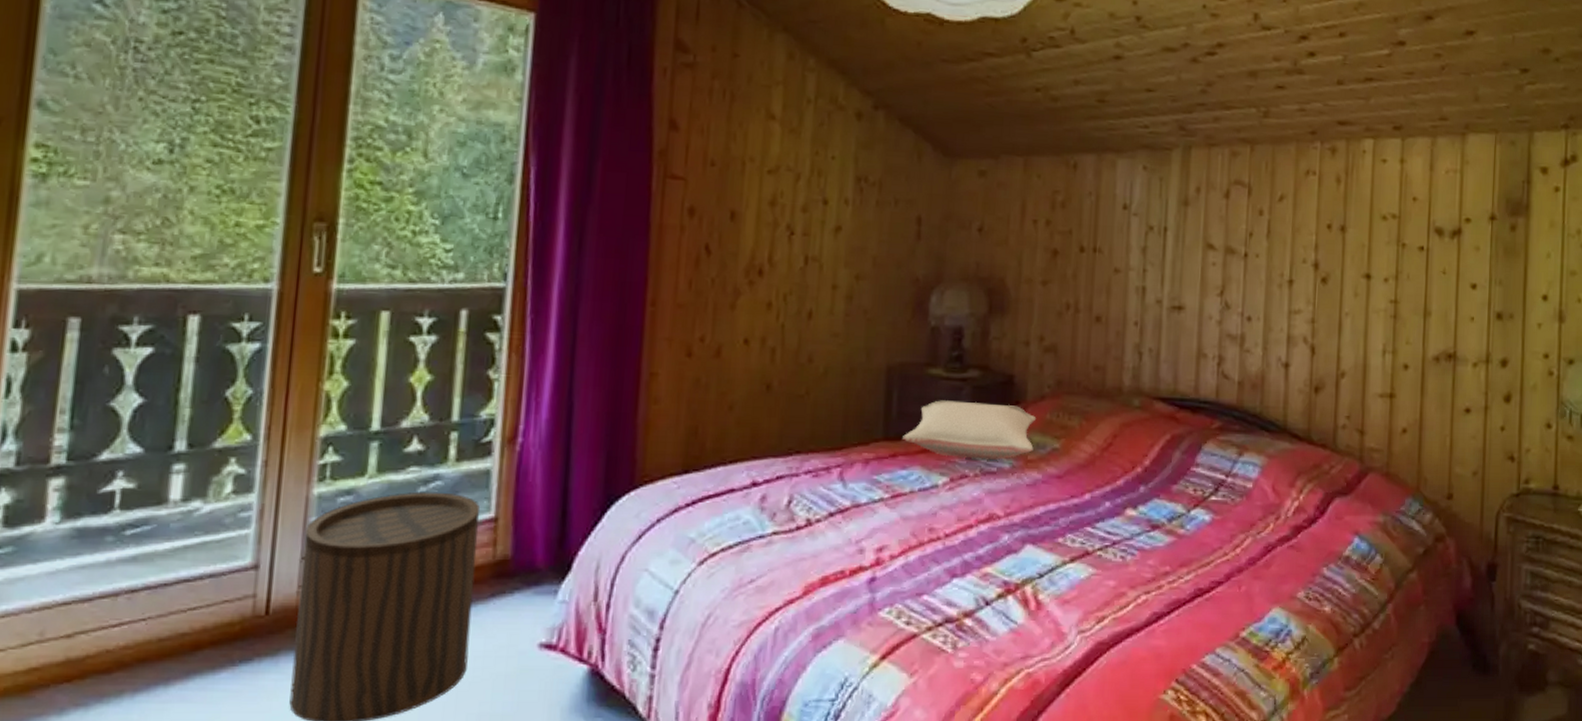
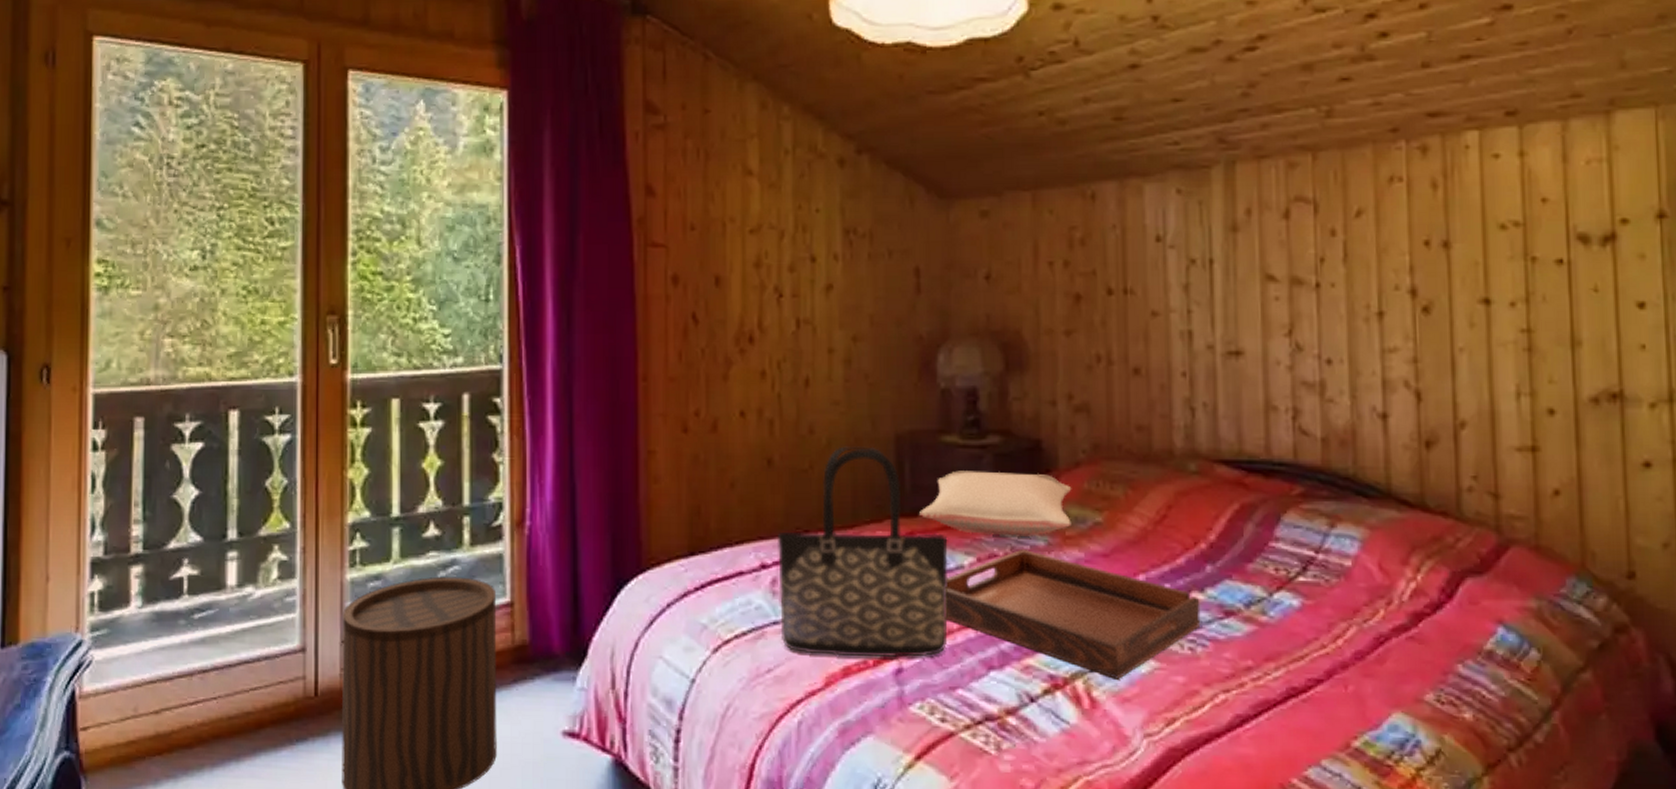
tote bag: none [766,375,926,568] -> present [776,446,948,658]
serving tray: none [919,471,1133,584] -> present [946,550,1201,679]

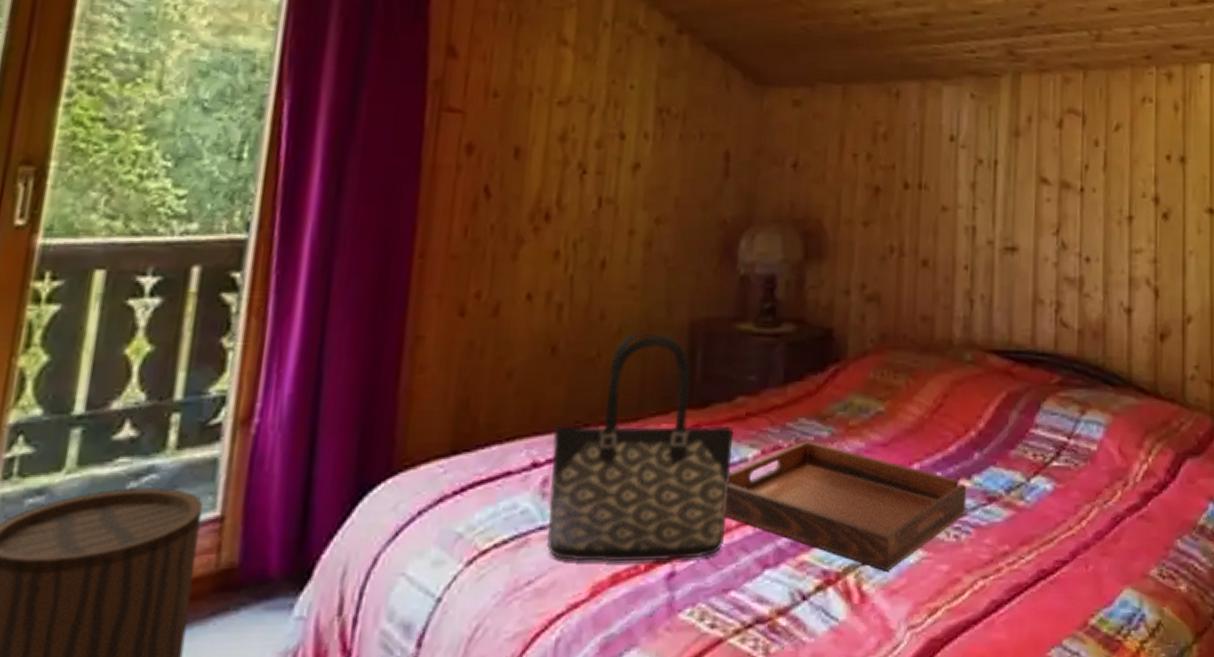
pillow: present [919,470,1072,538] -> none [707,359,858,429]

